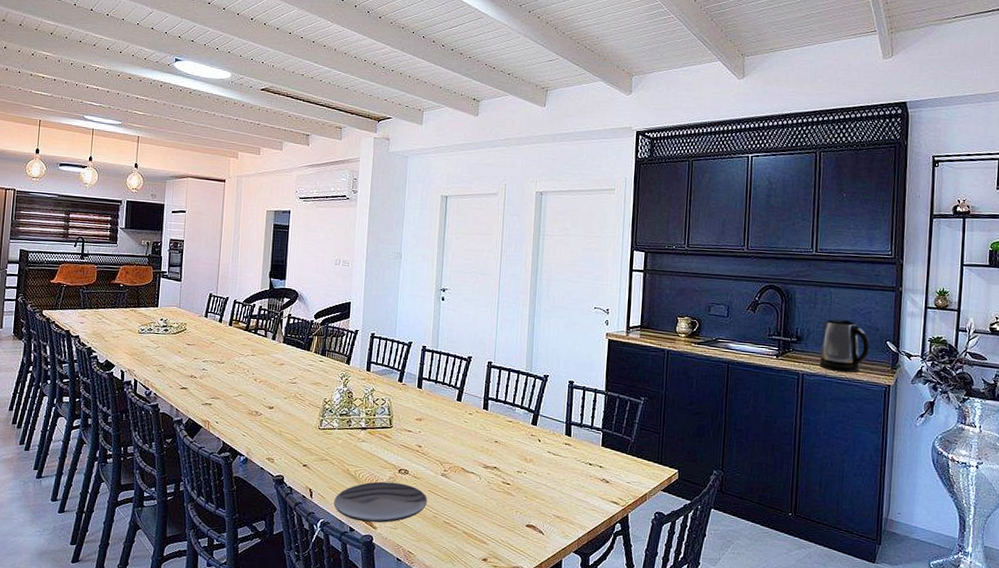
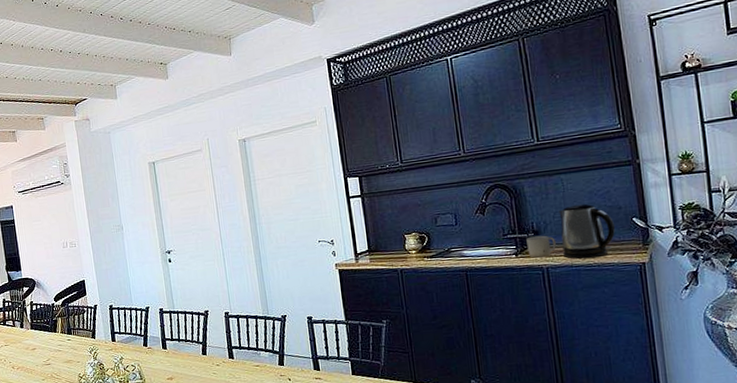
mug: none [788,341,816,365] -> present [526,235,557,259]

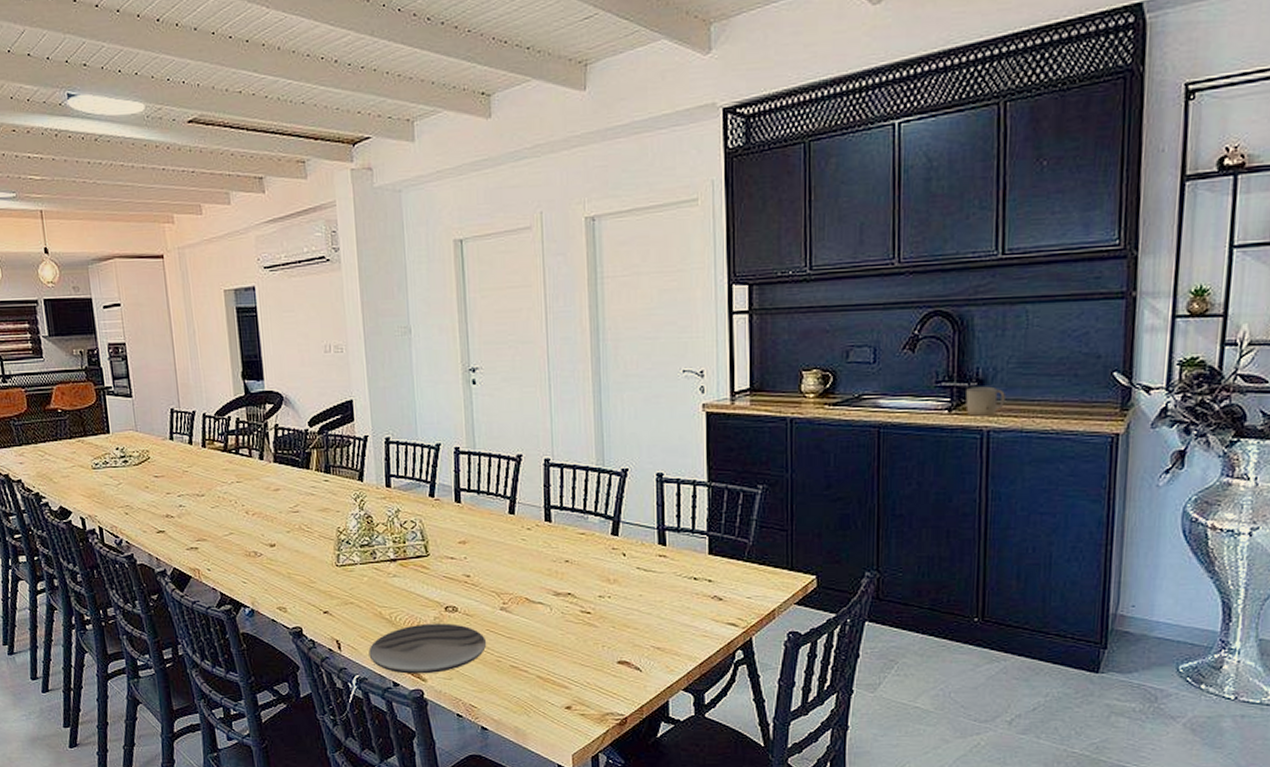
kettle: present [559,203,616,260] -> none [1013,347,1089,423]

